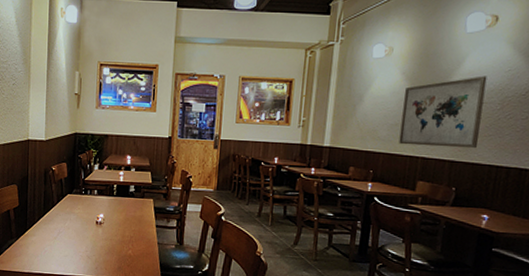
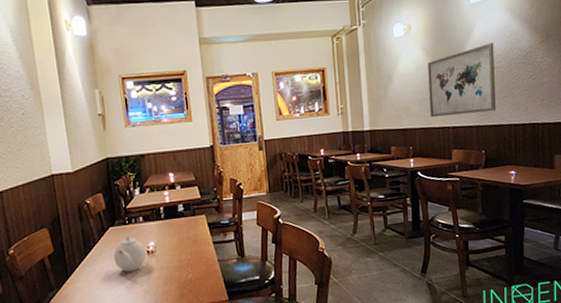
teapot: none [66,203,95,237] -> present [113,235,146,272]

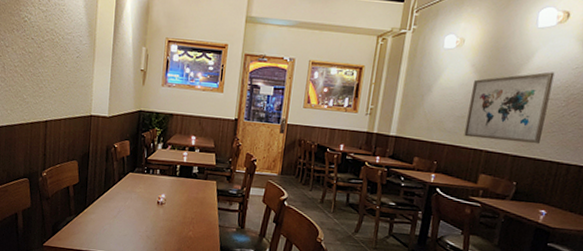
teapot: present [113,235,146,272] -> none [127,183,156,217]

